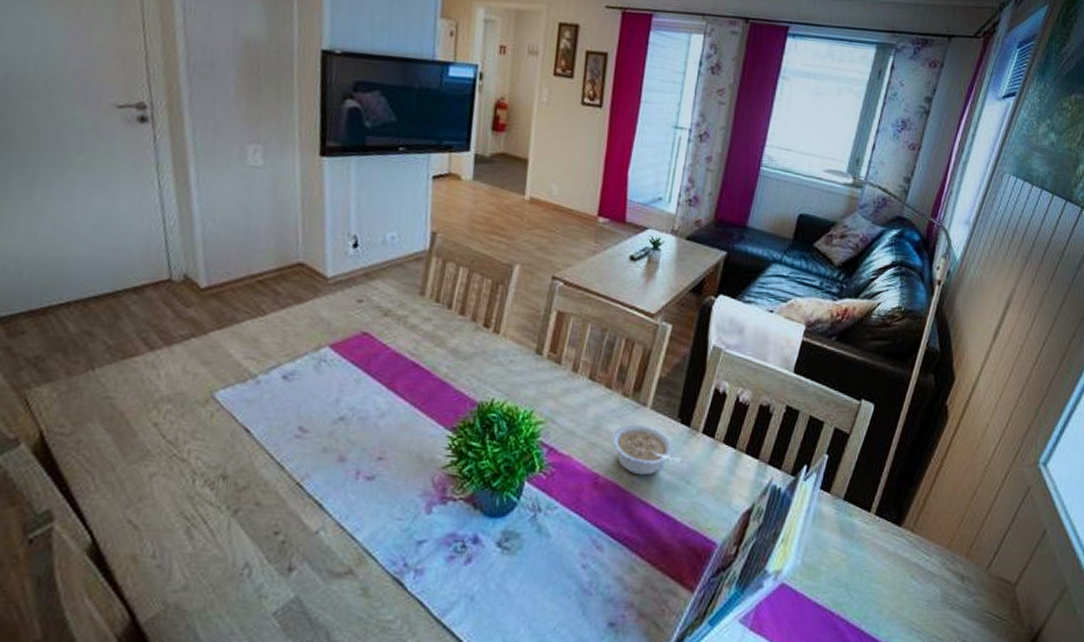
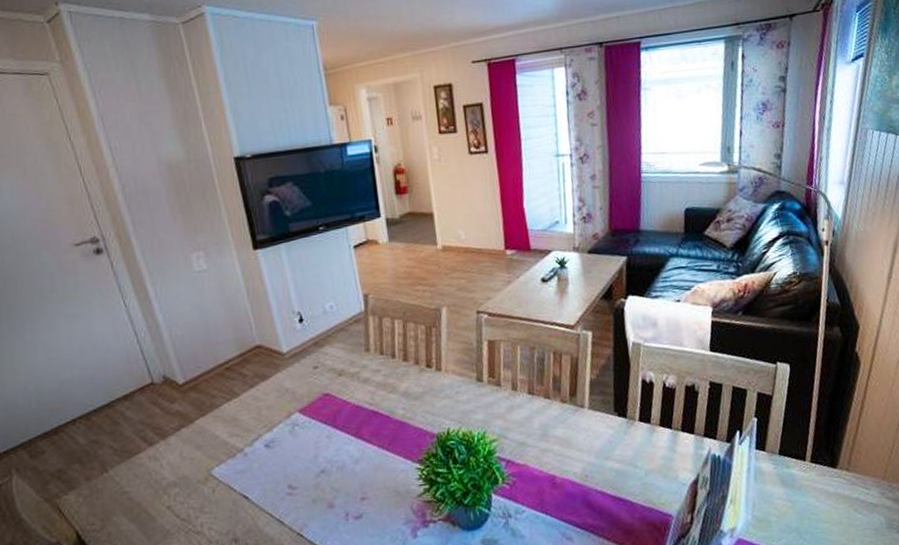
legume: present [611,424,682,476] -> none [559,424,626,469]

